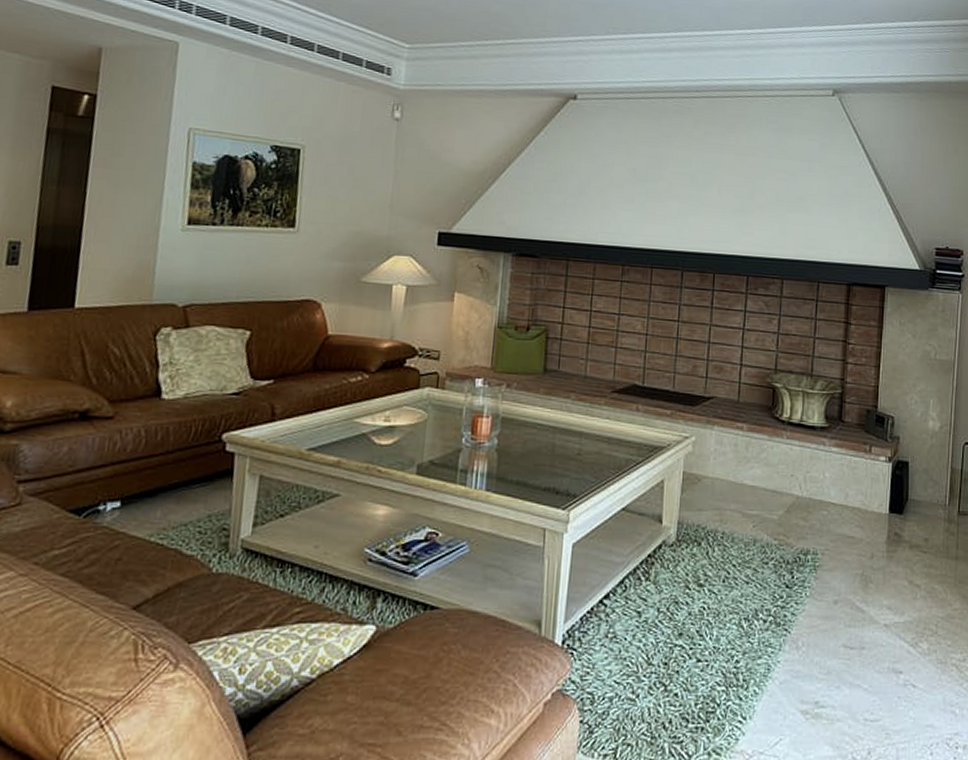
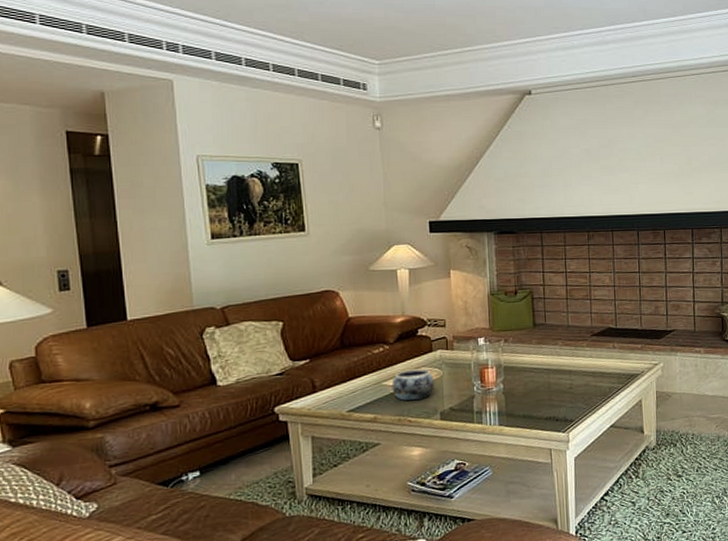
decorative bowl: none [364,407,417,447] -> present [392,368,435,402]

